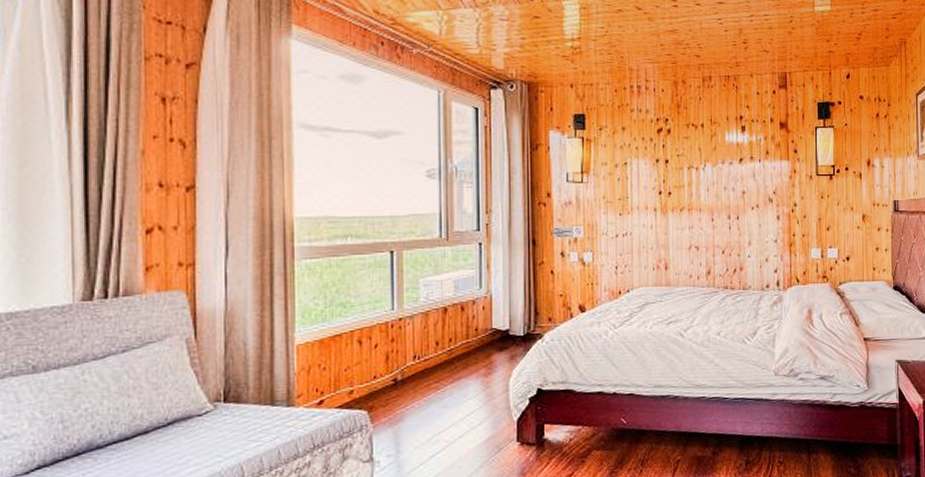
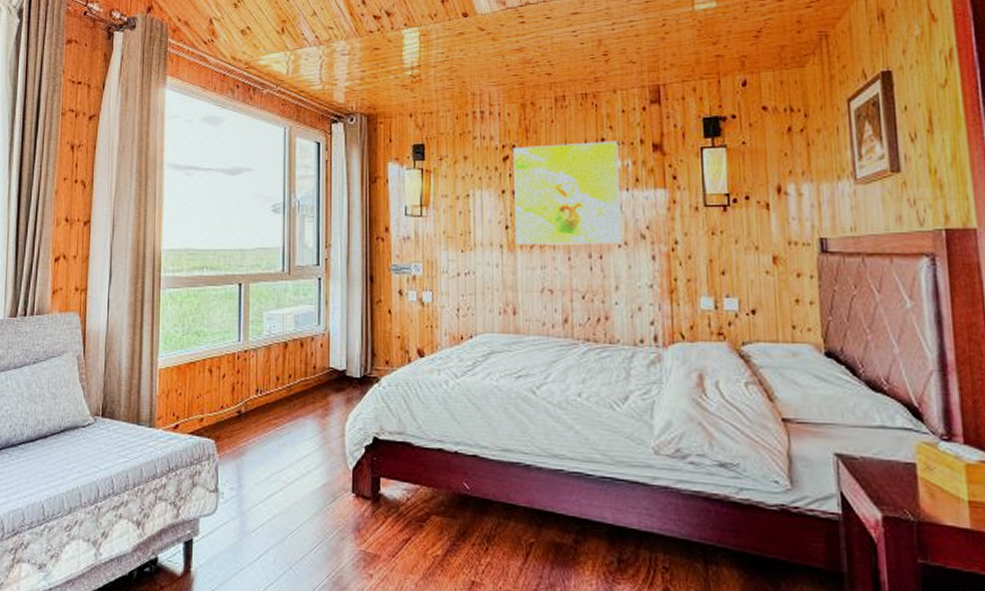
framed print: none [665,118,756,208] -> present [512,141,623,245]

